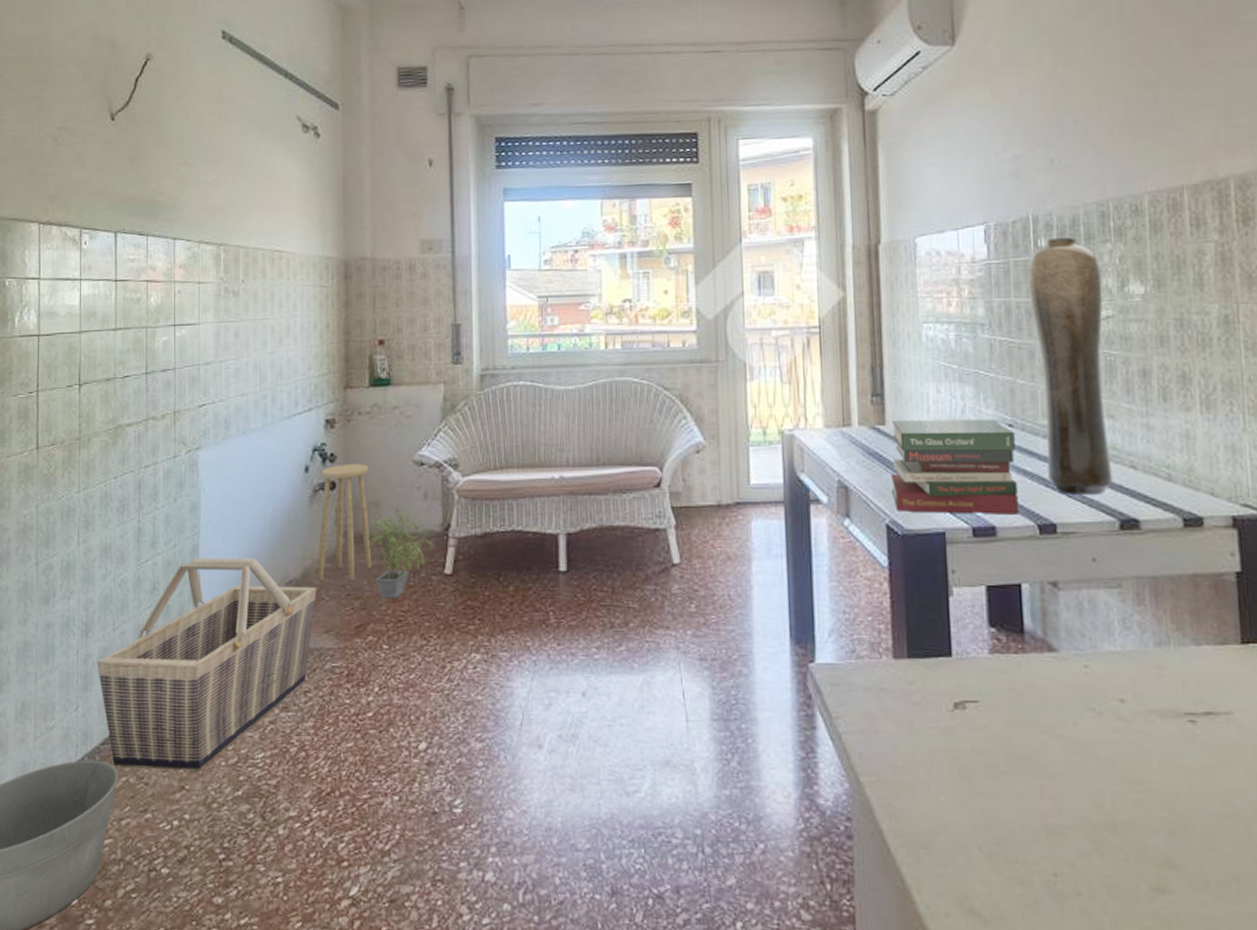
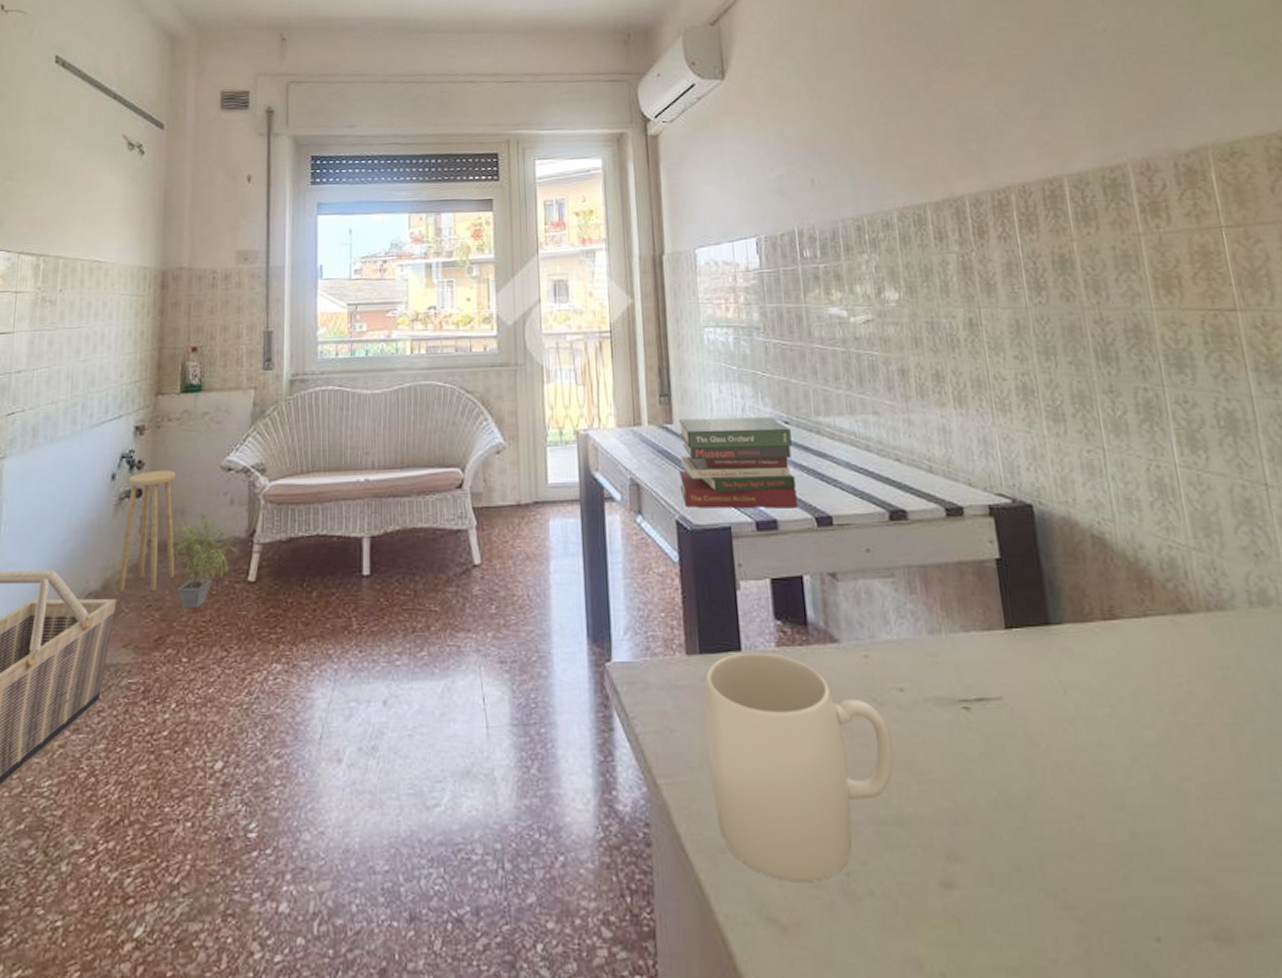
mug: none [910,658,1110,880] -> present [703,652,894,881]
vase: present [1028,236,1113,496] -> none [796,248,881,489]

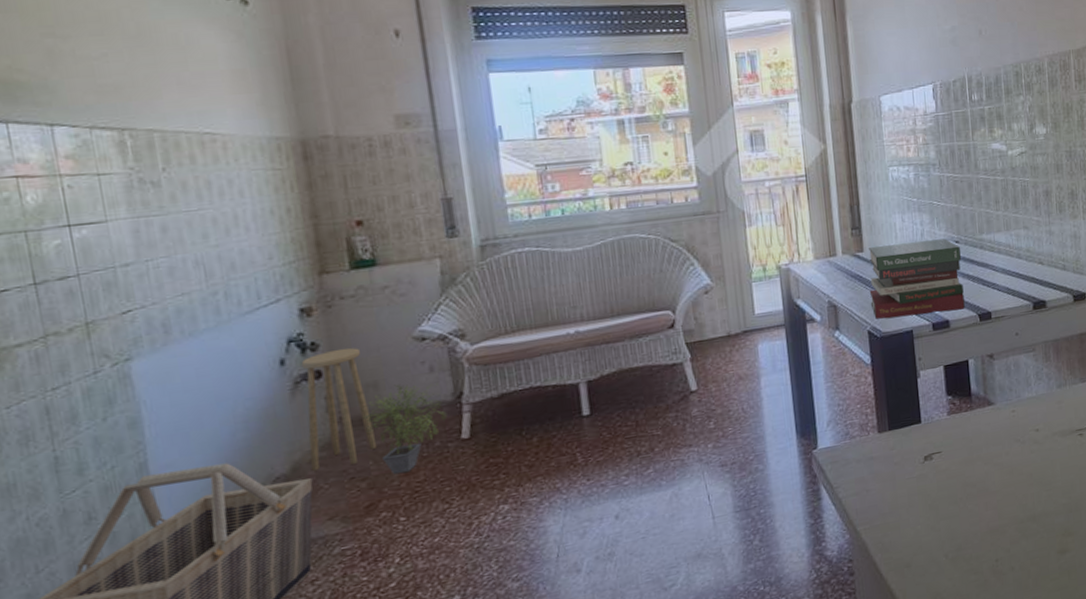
mug: present [703,652,894,881] -> none [892,420,1031,575]

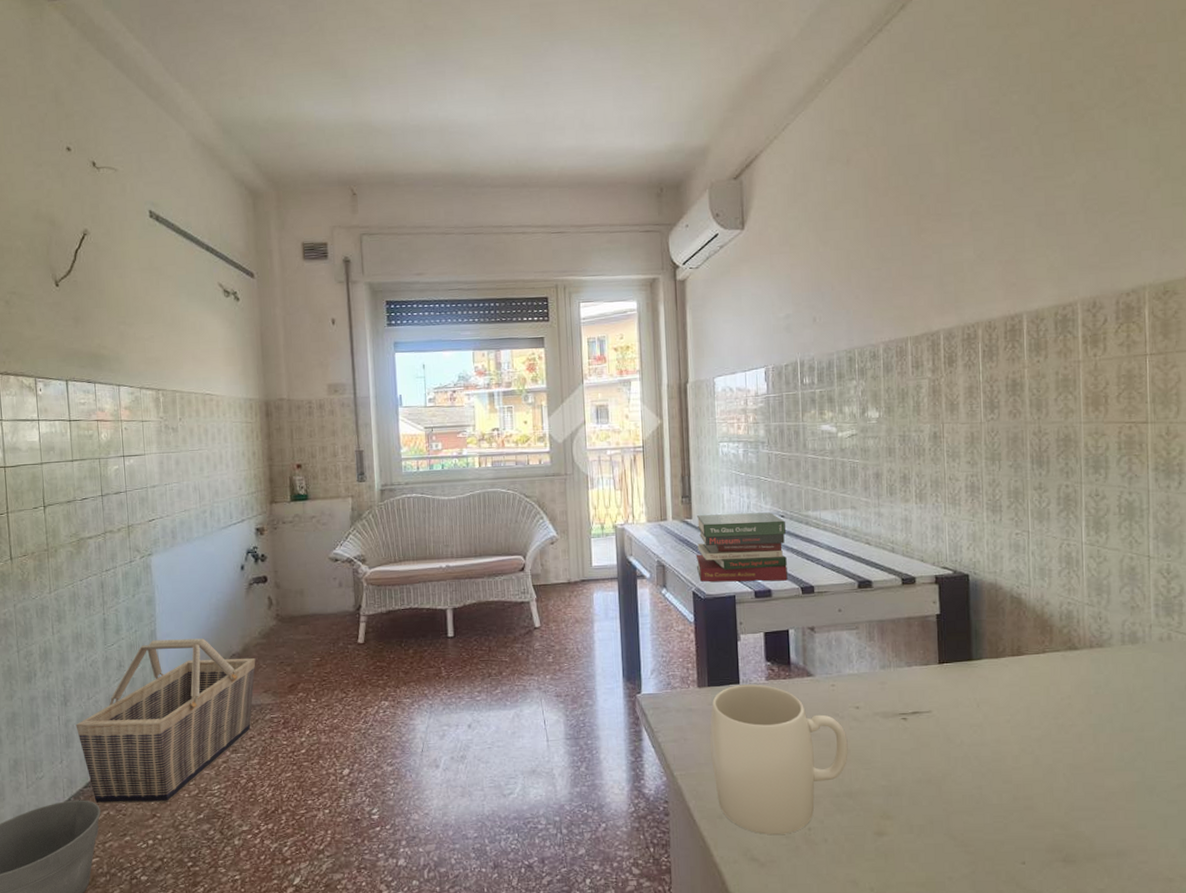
stool: present [301,348,377,472] -> none [254,561,300,654]
potted plant: present [362,383,447,475] -> none [291,593,349,665]
mug: none [892,420,1031,575] -> present [710,684,848,835]

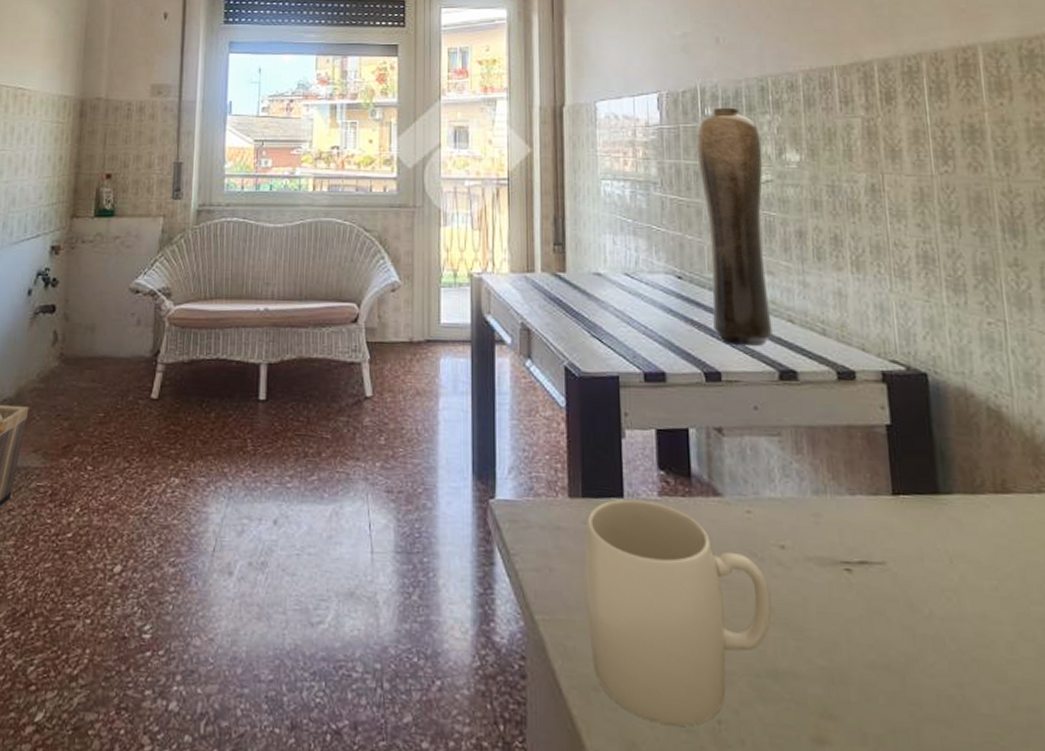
books: present [695,512,788,582] -> none [569,269,687,362]
vase: none [796,376,854,566] -> present [696,107,773,347]

